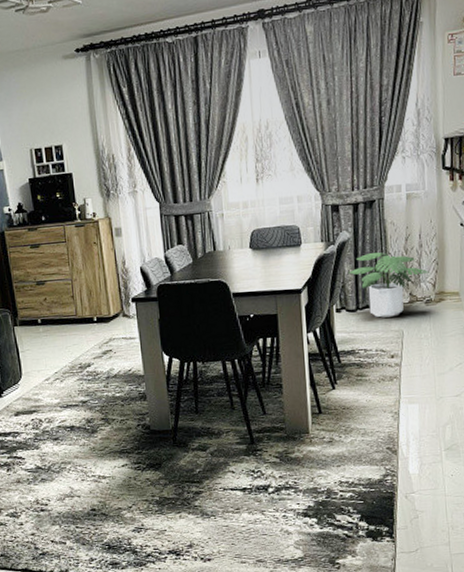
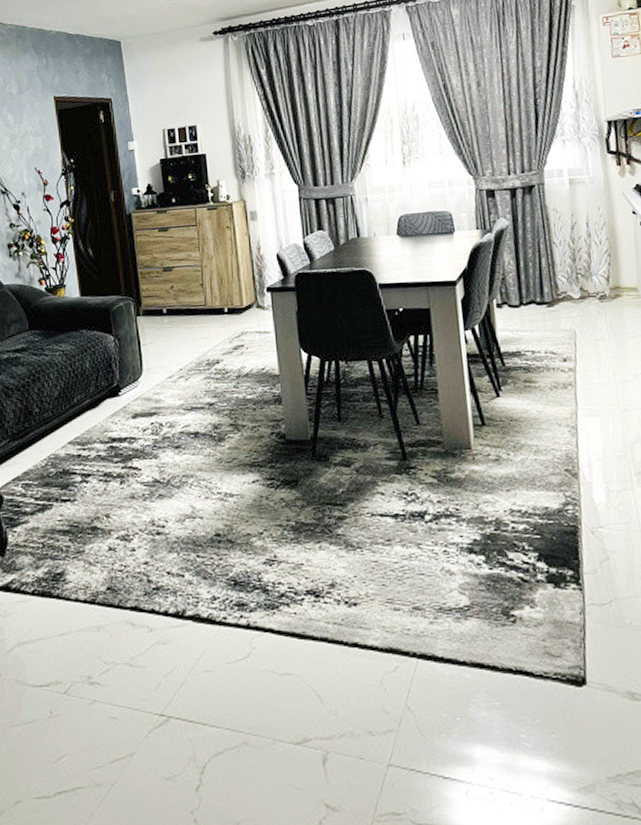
potted plant: present [347,252,429,318] -> none [507,242,601,315]

